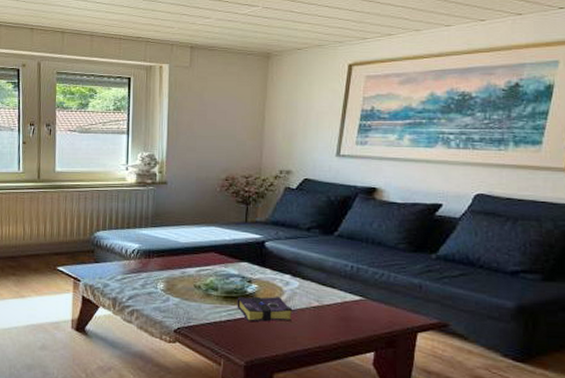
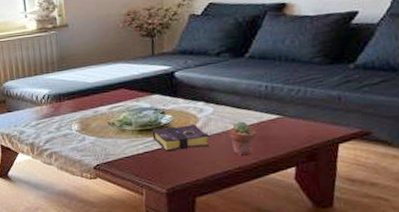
potted succulent: none [313,299,339,335] -> present [229,121,257,156]

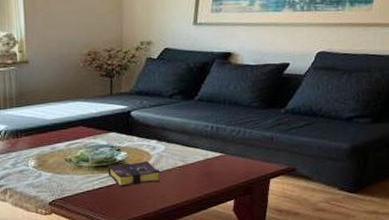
potted succulent: present [229,121,257,156] -> none [179,158,202,190]

